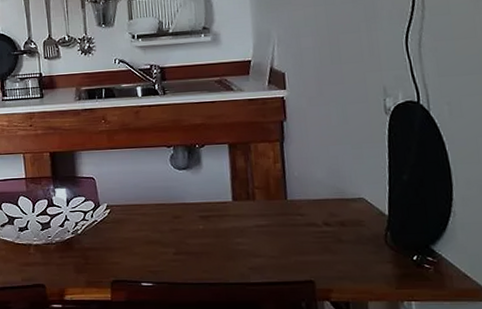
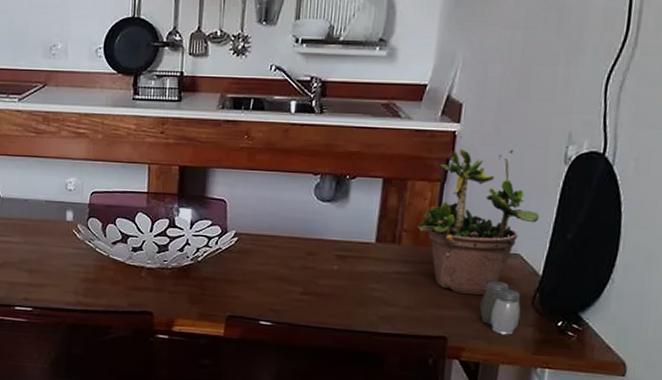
potted plant: none [266,101,374,240] -> present [416,136,540,296]
salt and pepper shaker: none [338,224,378,274] -> present [480,280,521,335]

